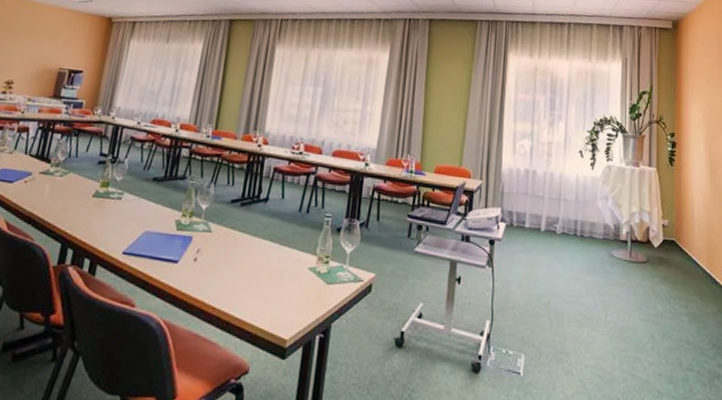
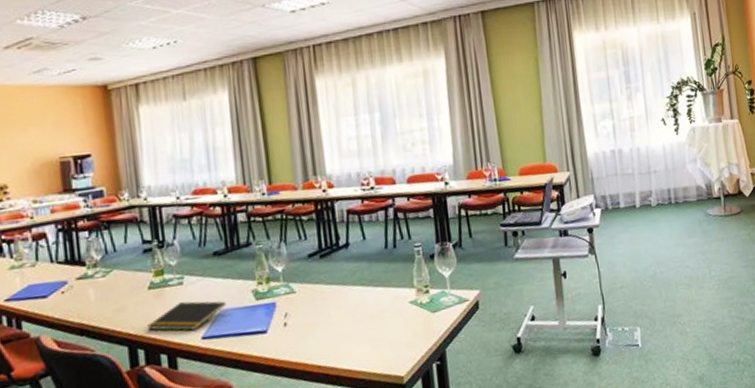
notepad: none [82,215,152,244] -> present [147,301,226,331]

